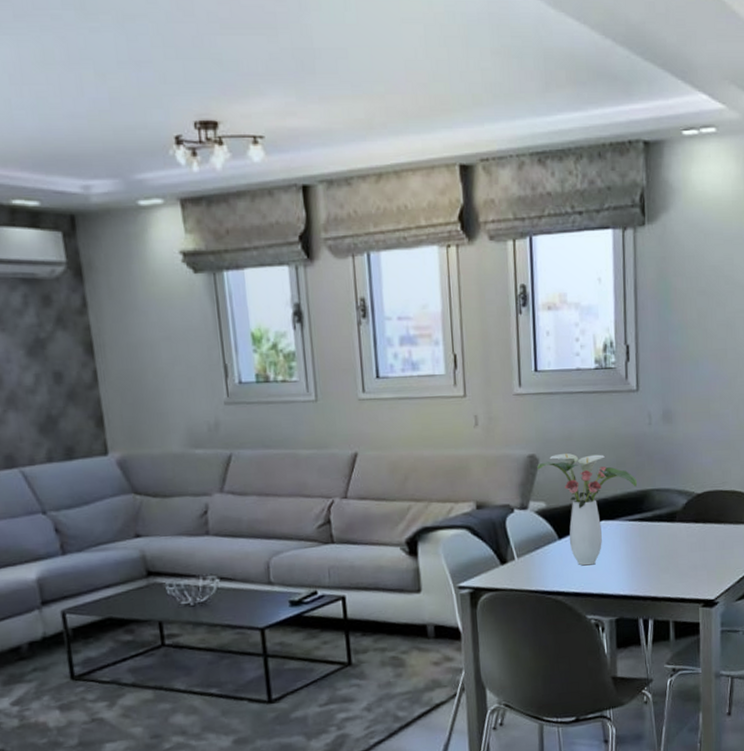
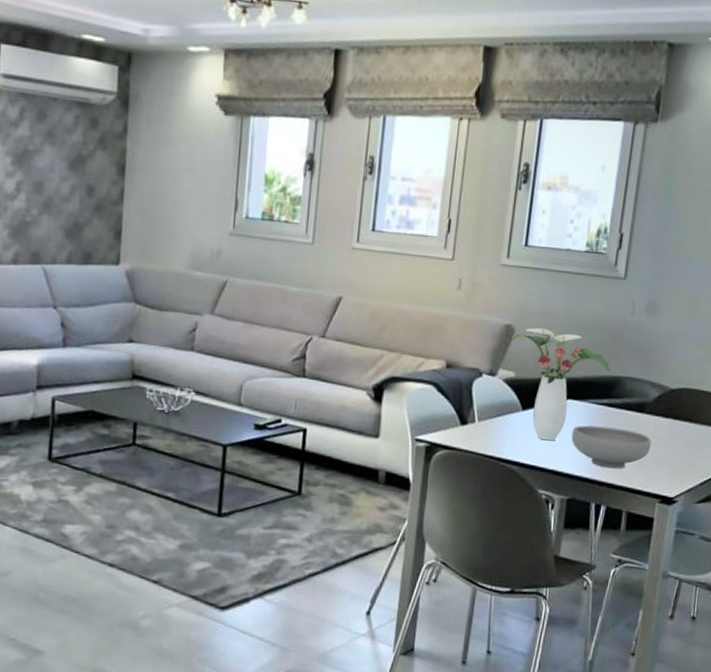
bowl: none [610,541,686,582] -> present [571,425,651,469]

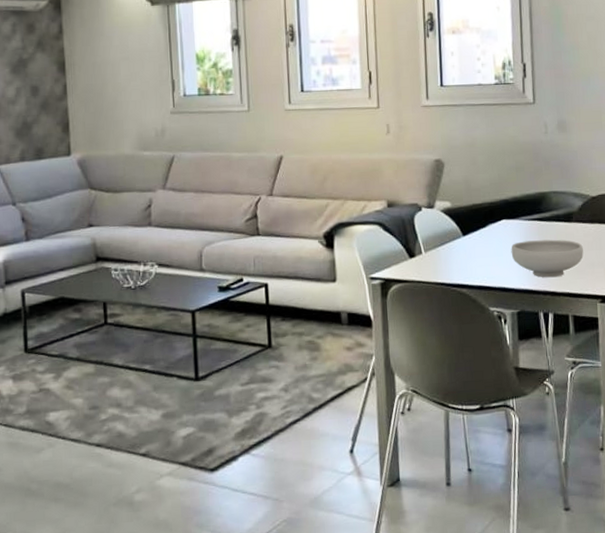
flower arrangement: present [512,327,611,441] -> none [443,158,536,261]

